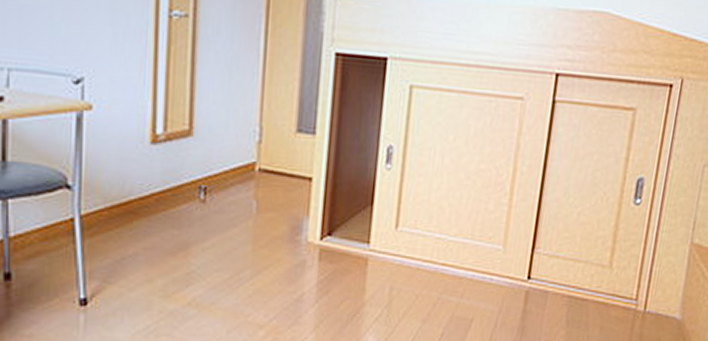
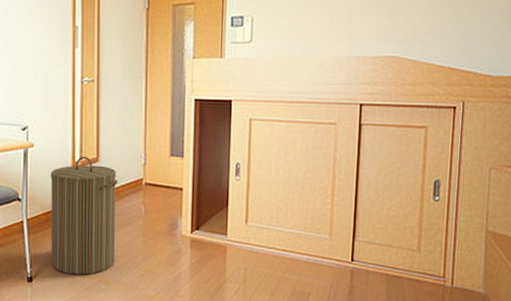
laundry hamper: none [116,126,220,296] -> present [50,156,118,275]

